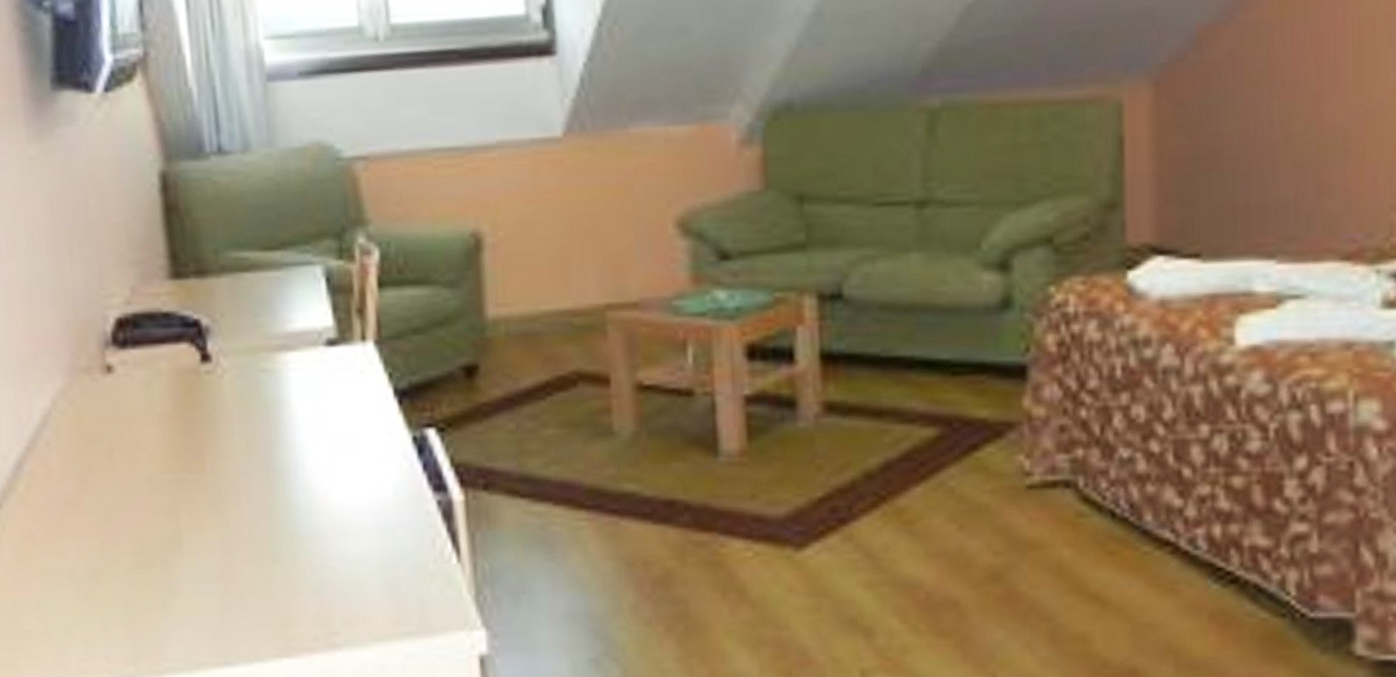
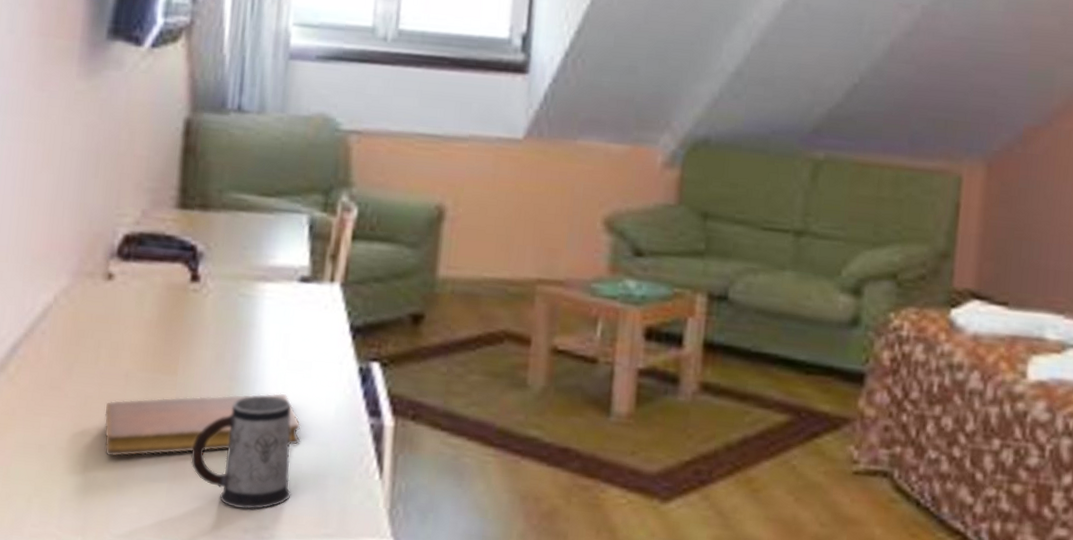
notebook: none [132,478,360,573] -> present [104,393,301,457]
mug: none [236,483,360,615] -> present [190,394,291,510]

